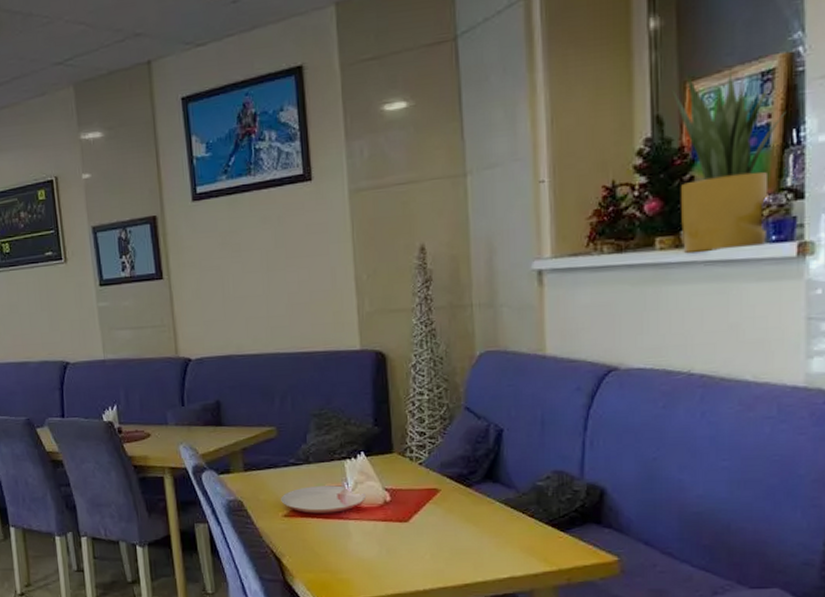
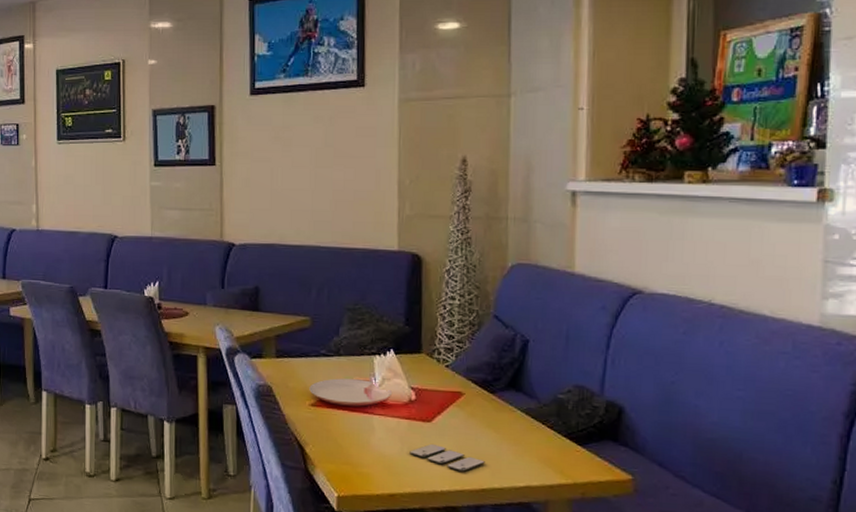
mobile phone: none [388,543,466,568] -> present [409,443,485,472]
planter: present [672,69,785,253] -> none [707,22,811,189]

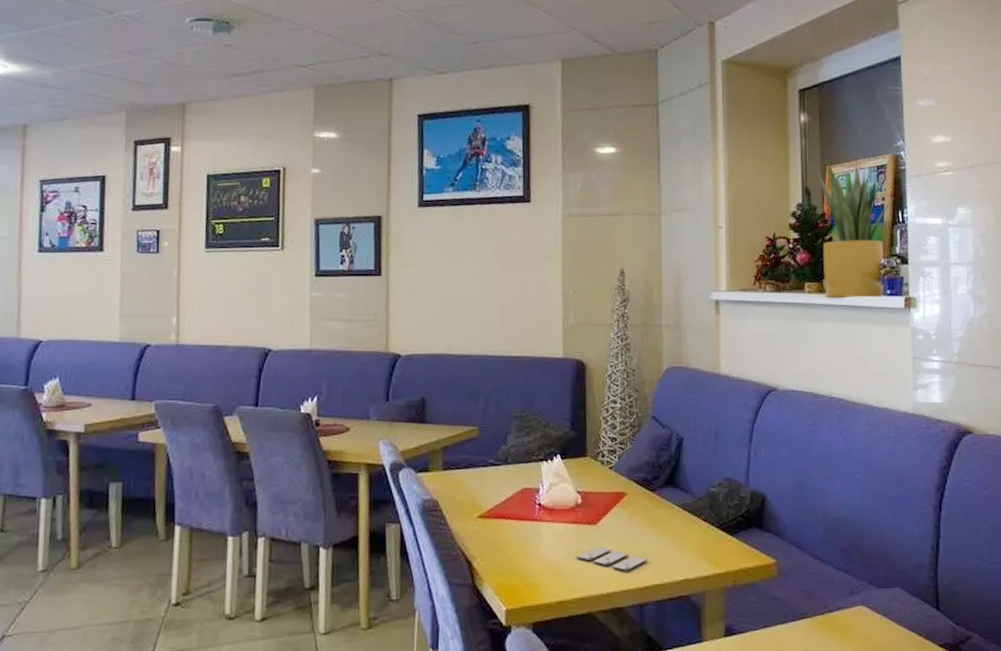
plate: present [309,378,393,407] -> none [477,487,560,515]
planter: none [707,22,811,189] -> present [816,160,893,297]

